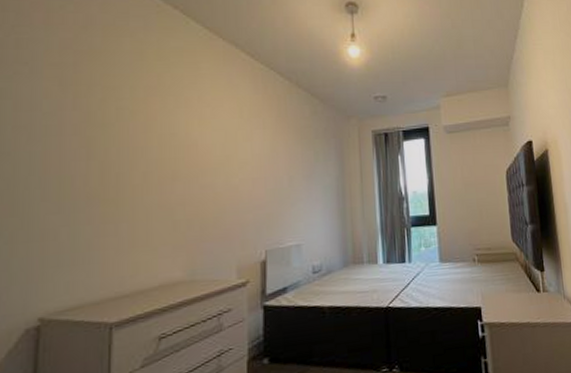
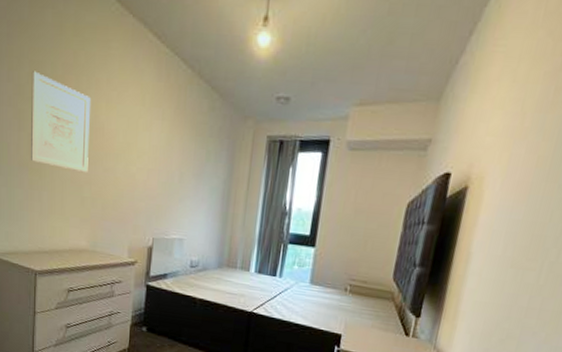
wall art: none [104,96,180,194] -> present [31,71,90,172]

